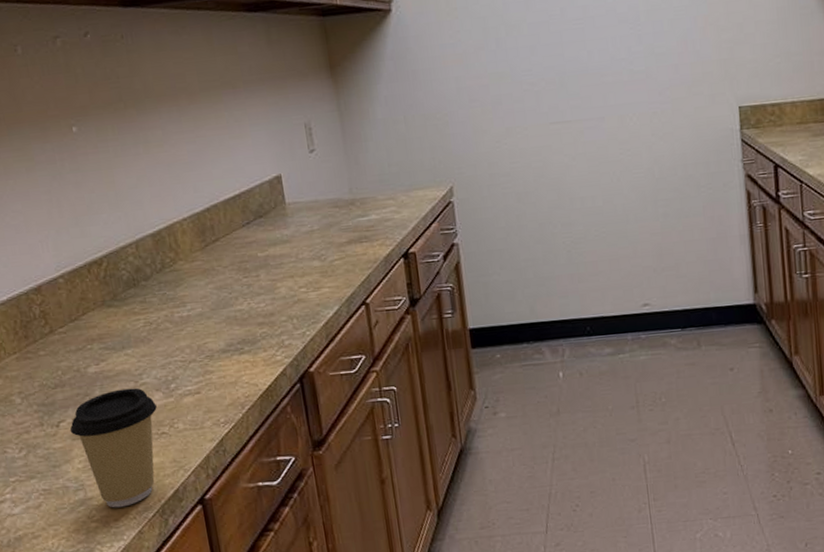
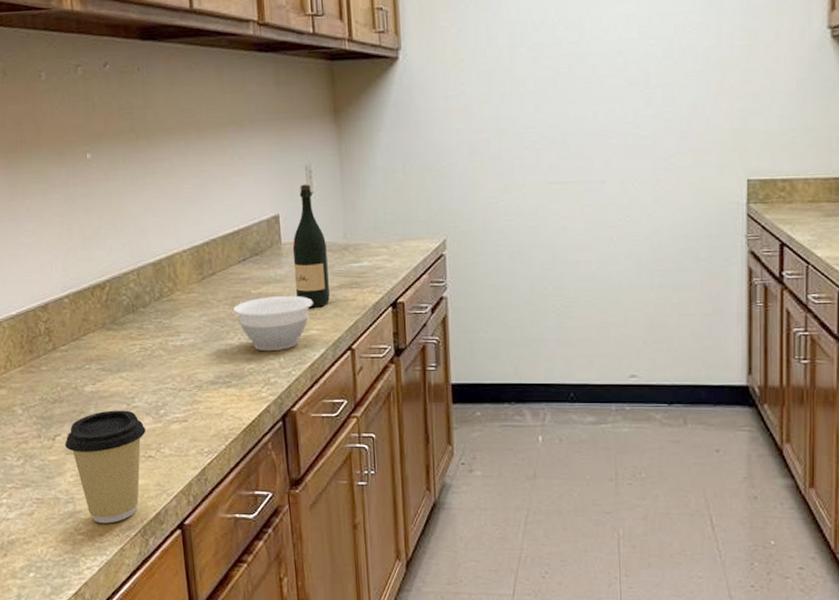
bowl: none [240,255,323,314] -> present [233,296,313,352]
wine bottle: none [297,141,340,266] -> present [292,184,330,308]

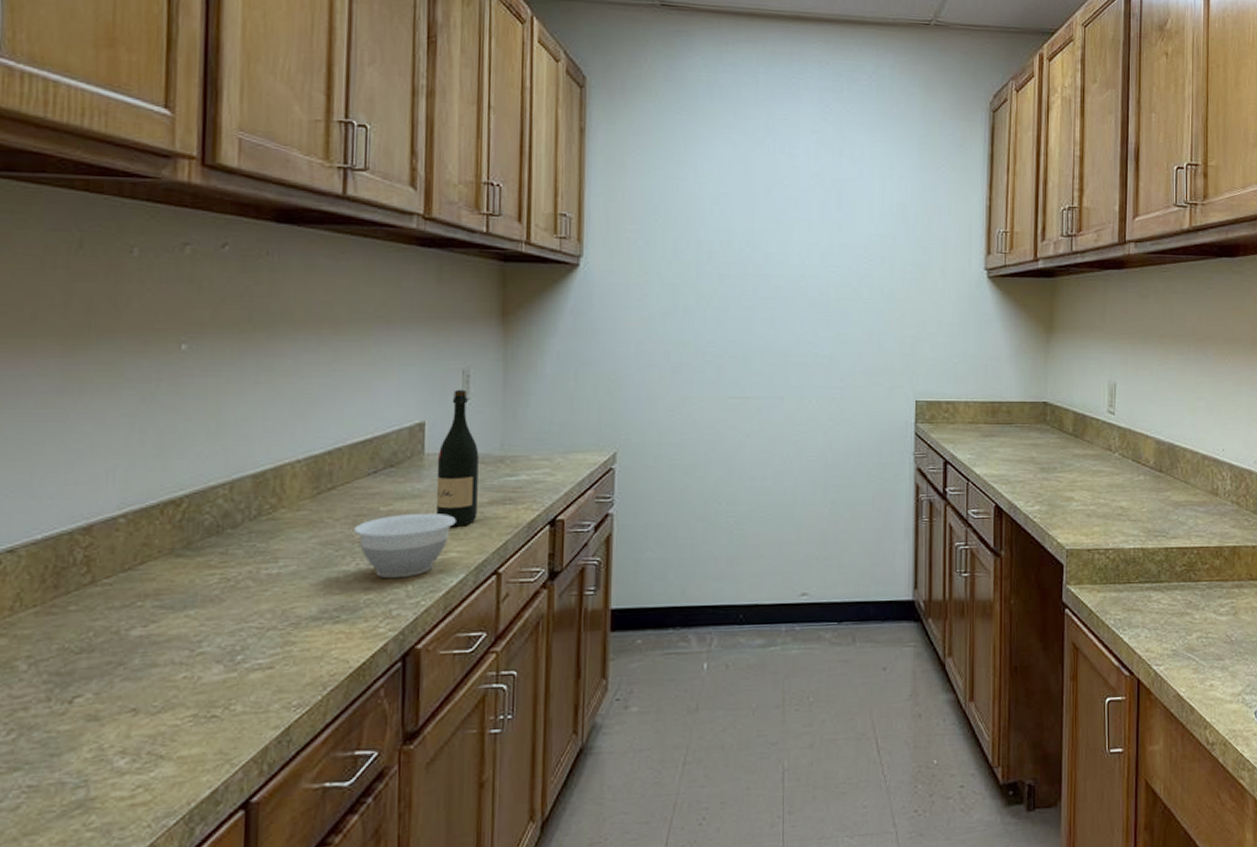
coffee cup: present [64,410,146,524] -> none [86,658,212,813]

